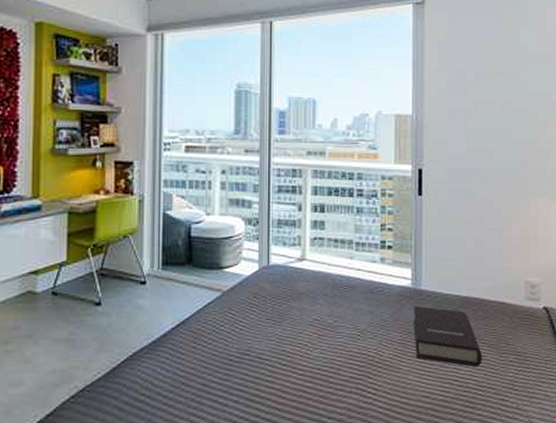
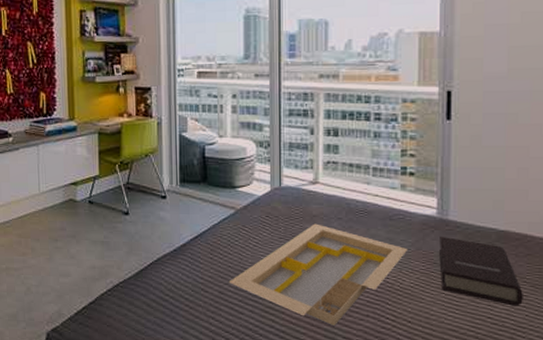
serving tray: none [212,301,387,408] -> present [228,223,408,327]

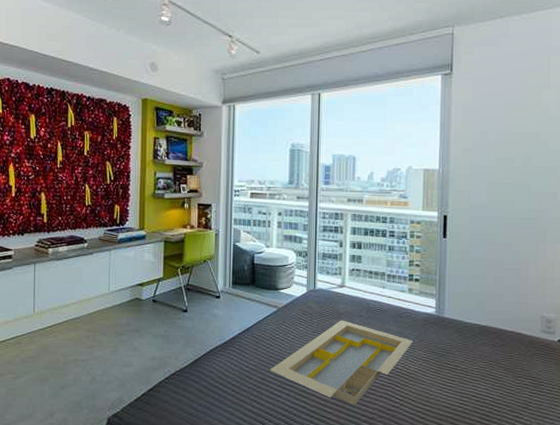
book: present [439,236,523,306] -> none [437,330,499,386]

